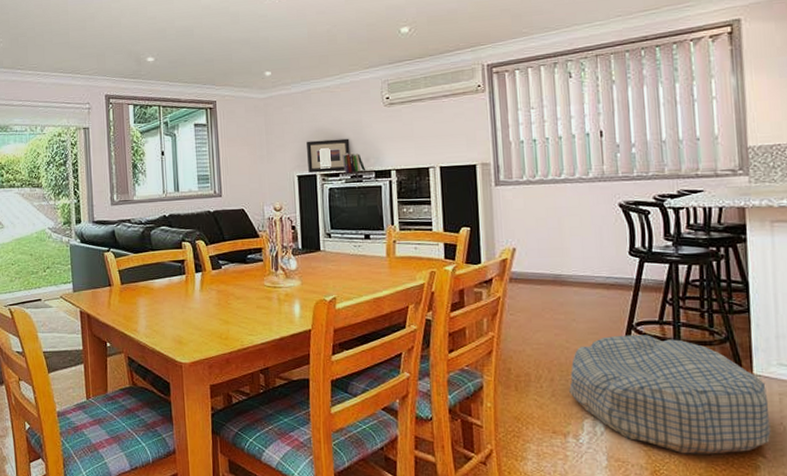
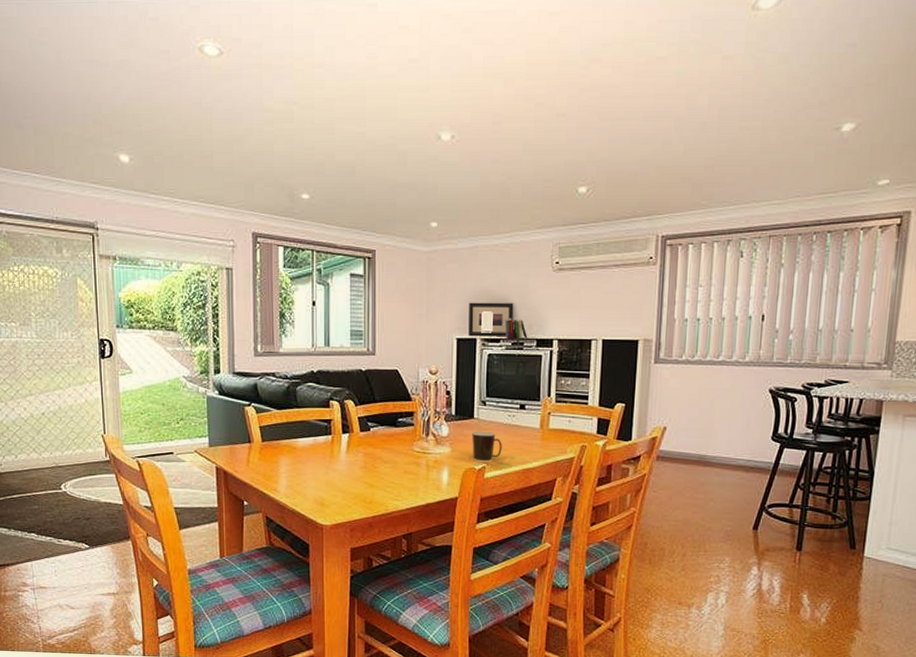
mug: none [320,263,351,294] -> present [472,432,502,463]
dog bed: present [569,334,771,454] -> none [698,516,873,627]

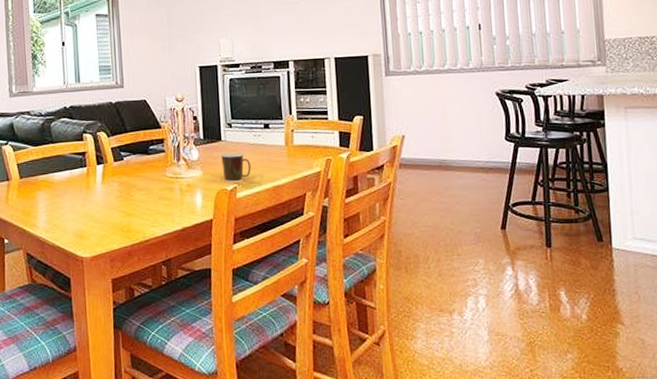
picture frame: present [468,302,514,337] -> none [208,30,250,64]
books: present [504,318,527,340] -> none [242,44,264,64]

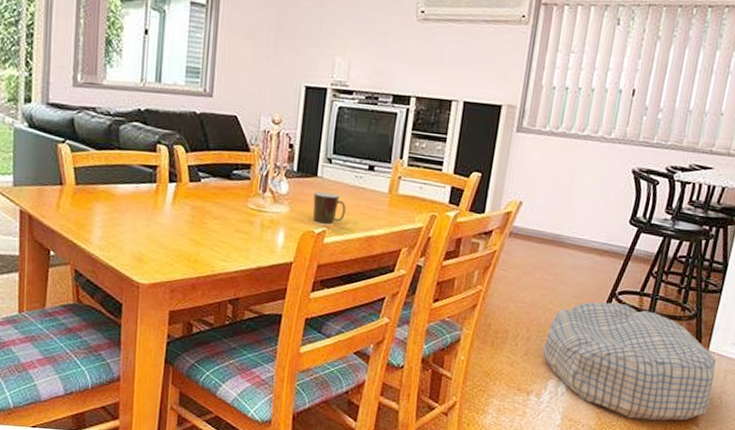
dog bed: none [454,214,628,325] -> present [541,302,717,421]

